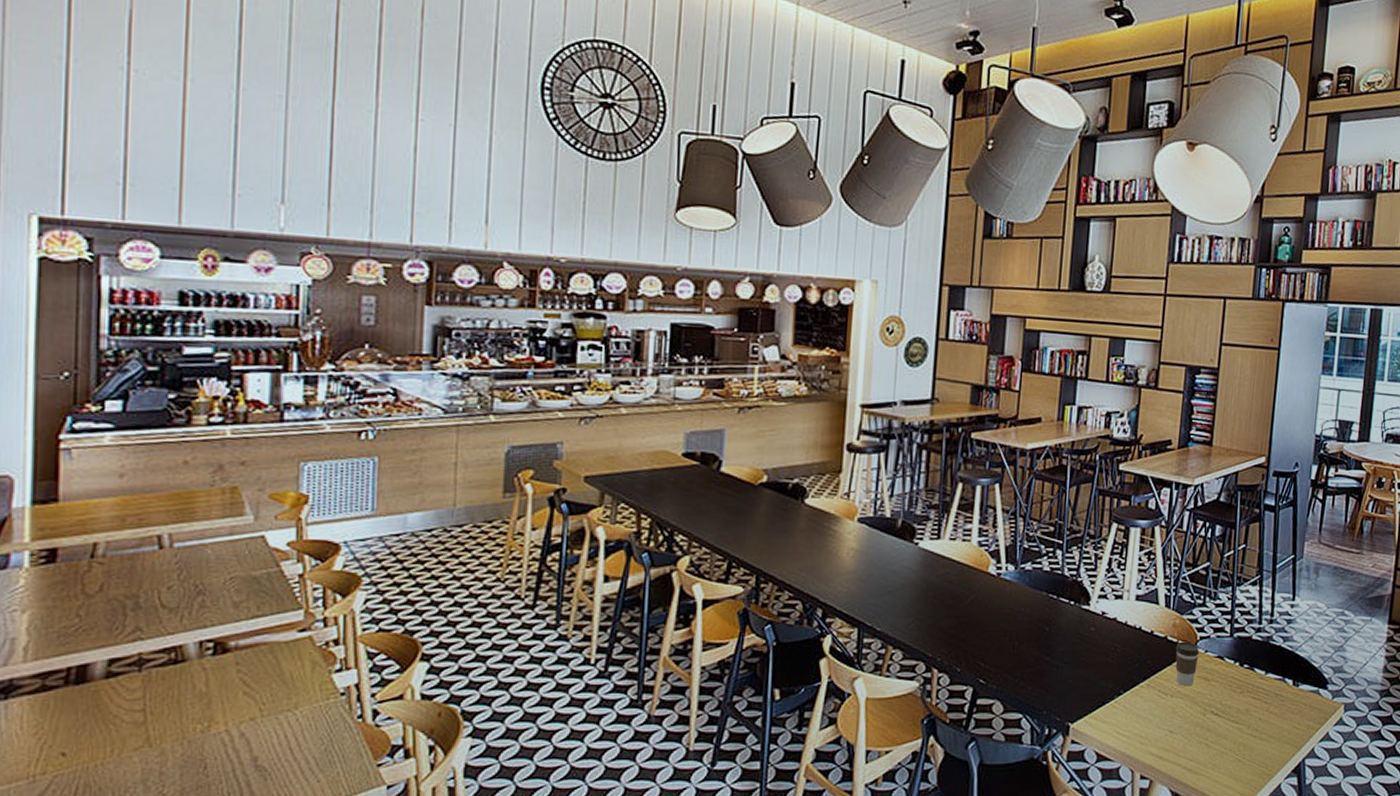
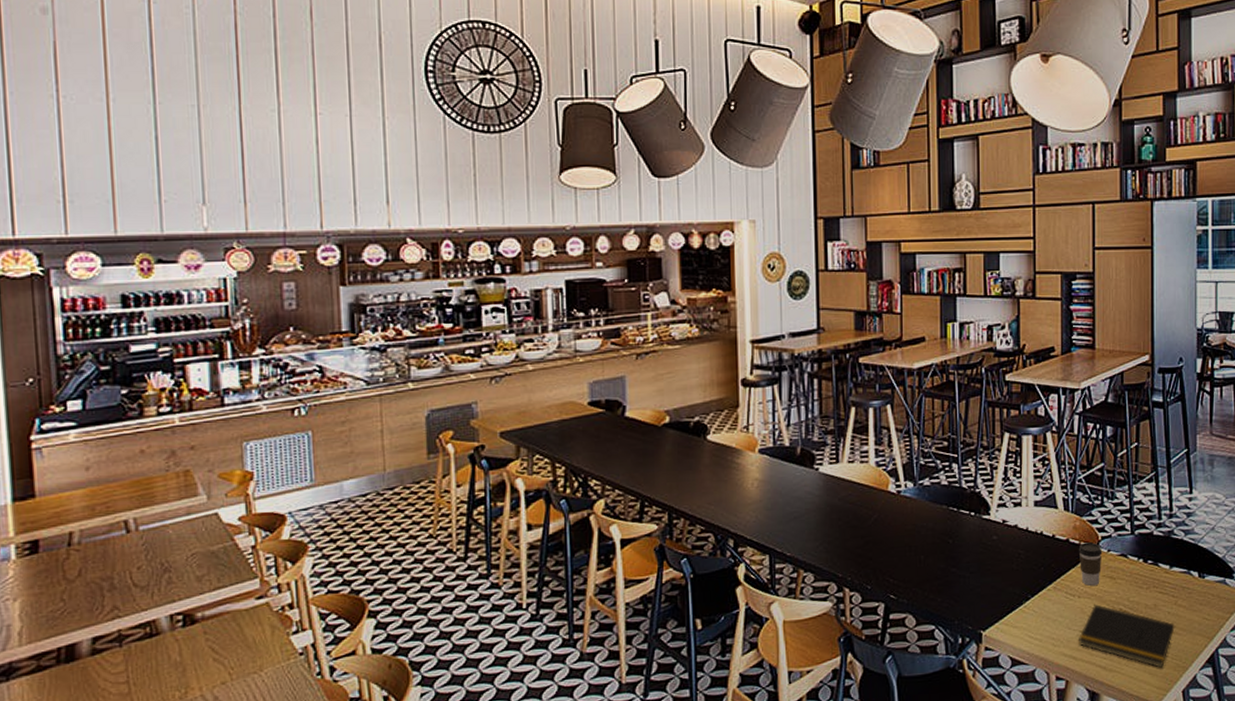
notepad: none [1166,705,1265,774] -> present [1077,604,1175,668]

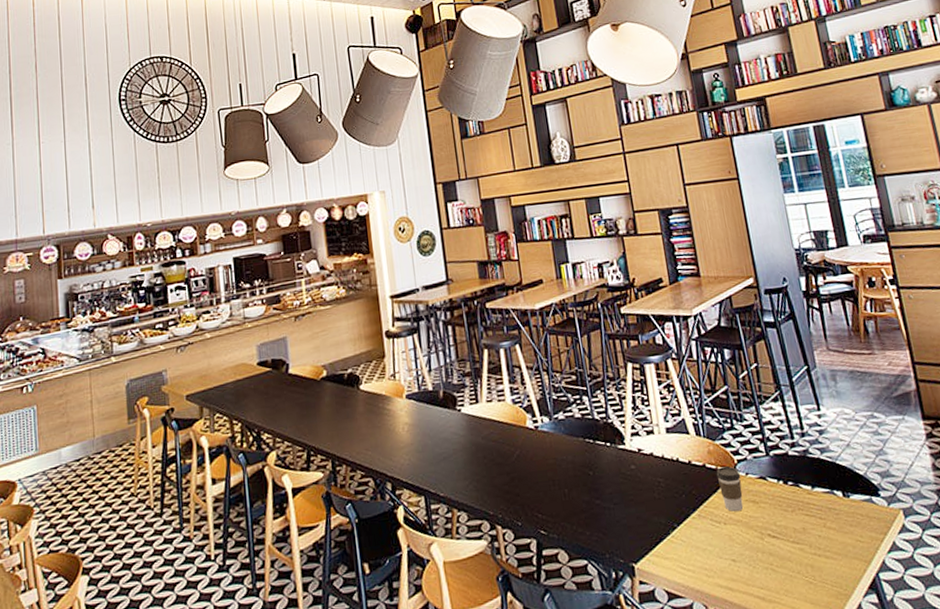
notepad: present [1077,604,1175,668] -> none [731,531,829,597]

